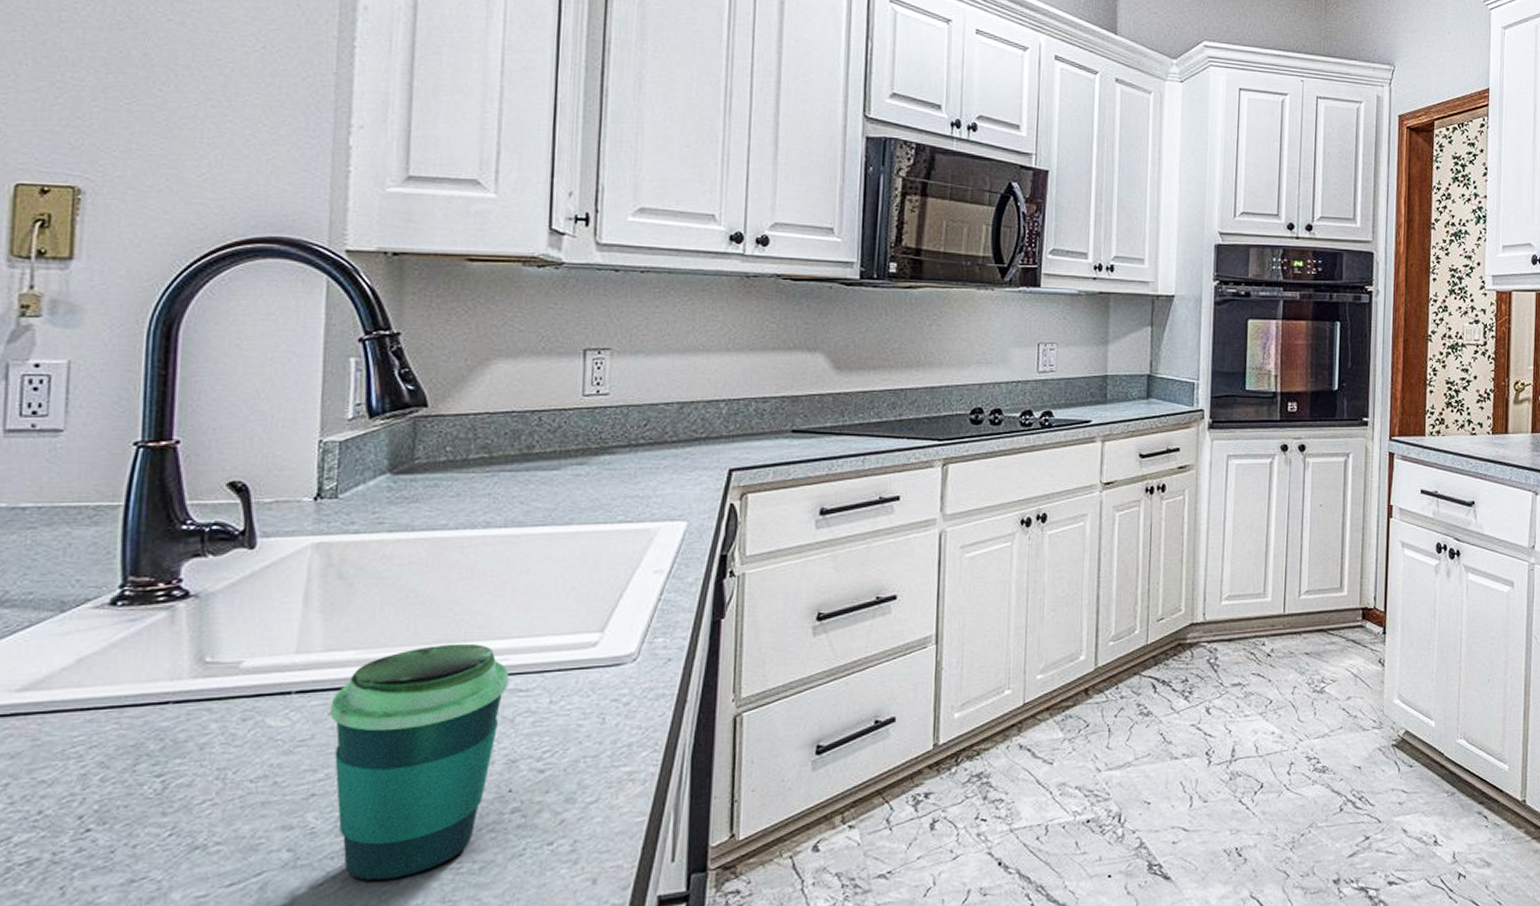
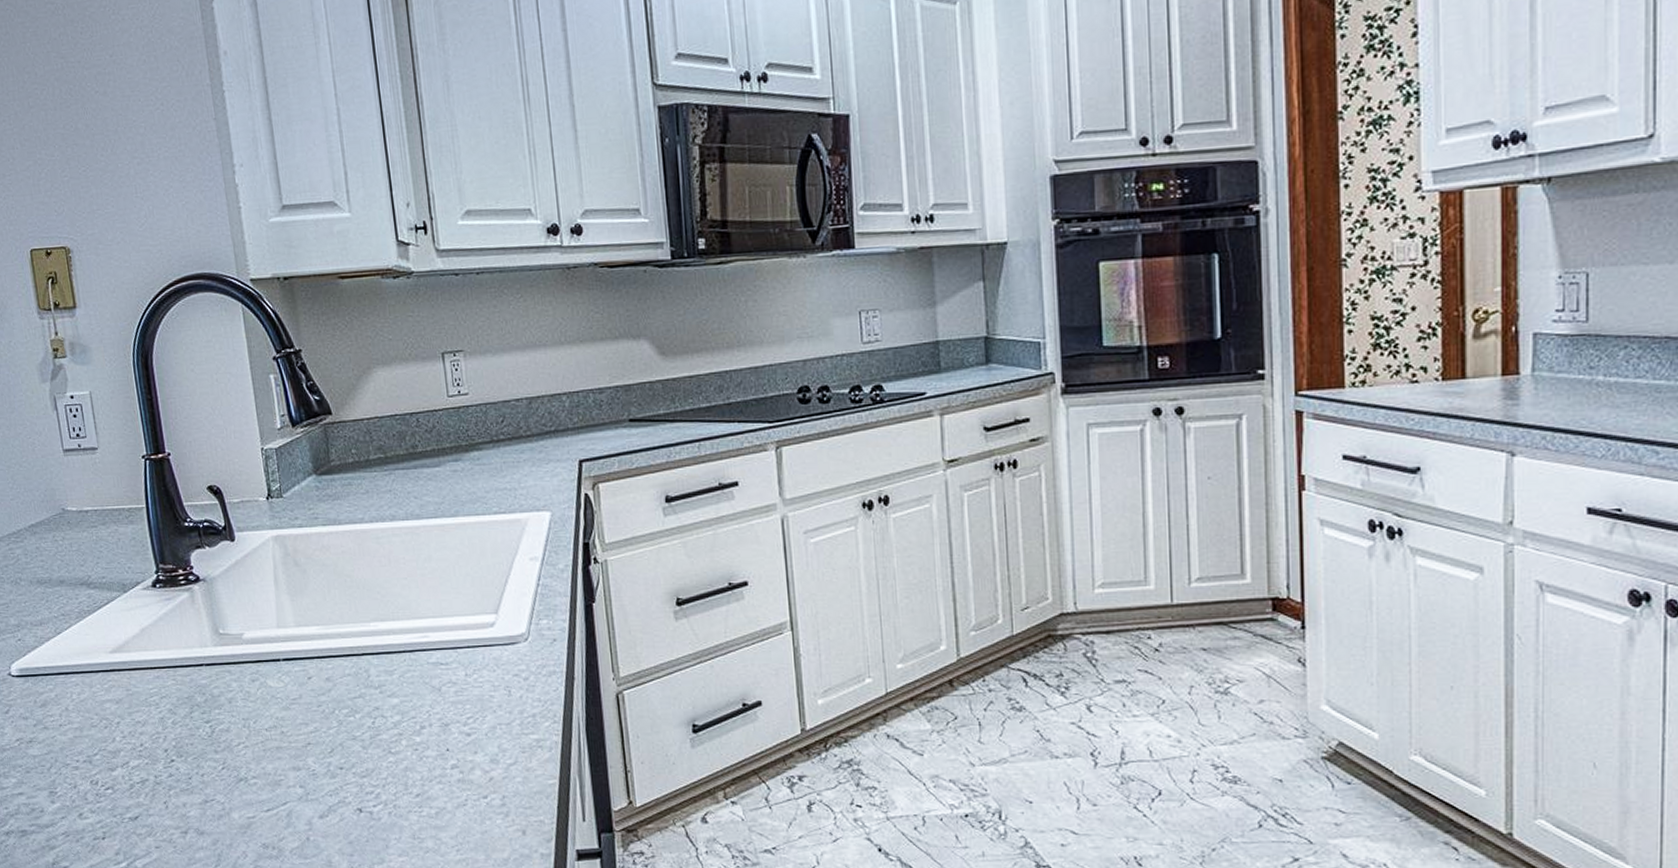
cup: present [330,643,509,882] -> none [308,622,432,817]

